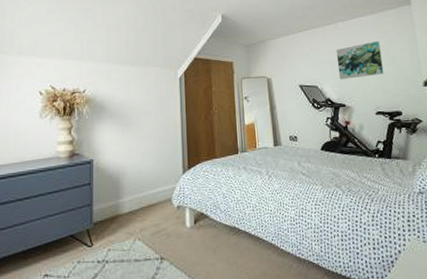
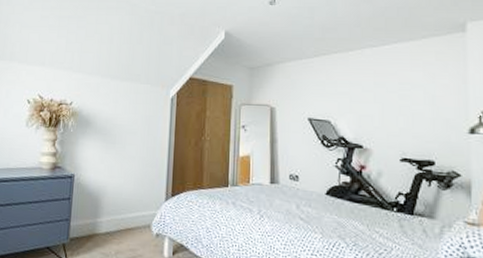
wall art: present [336,40,384,79] -> none [358,73,418,117]

